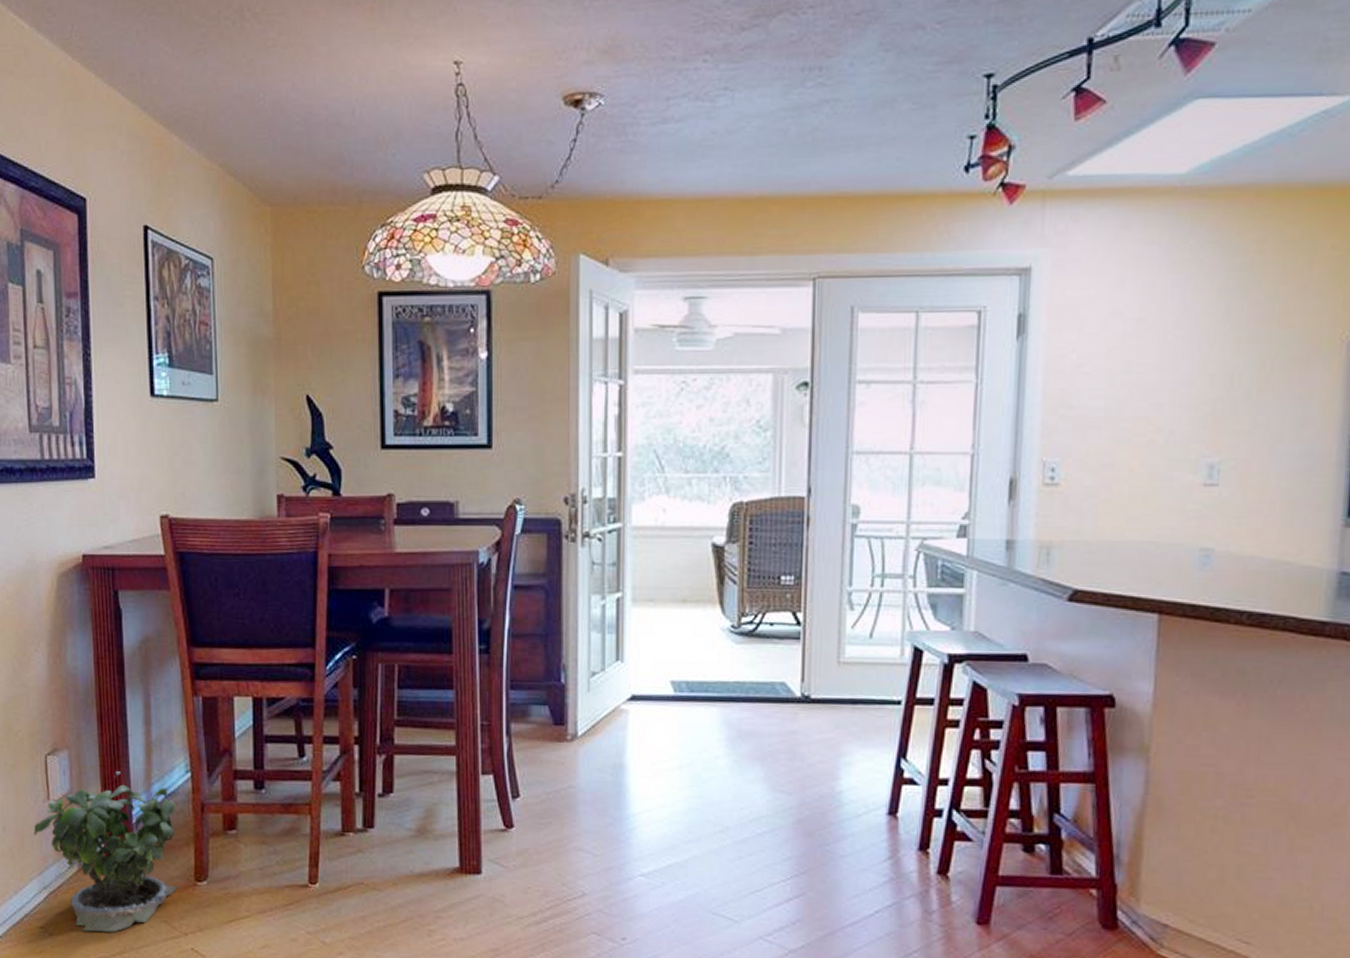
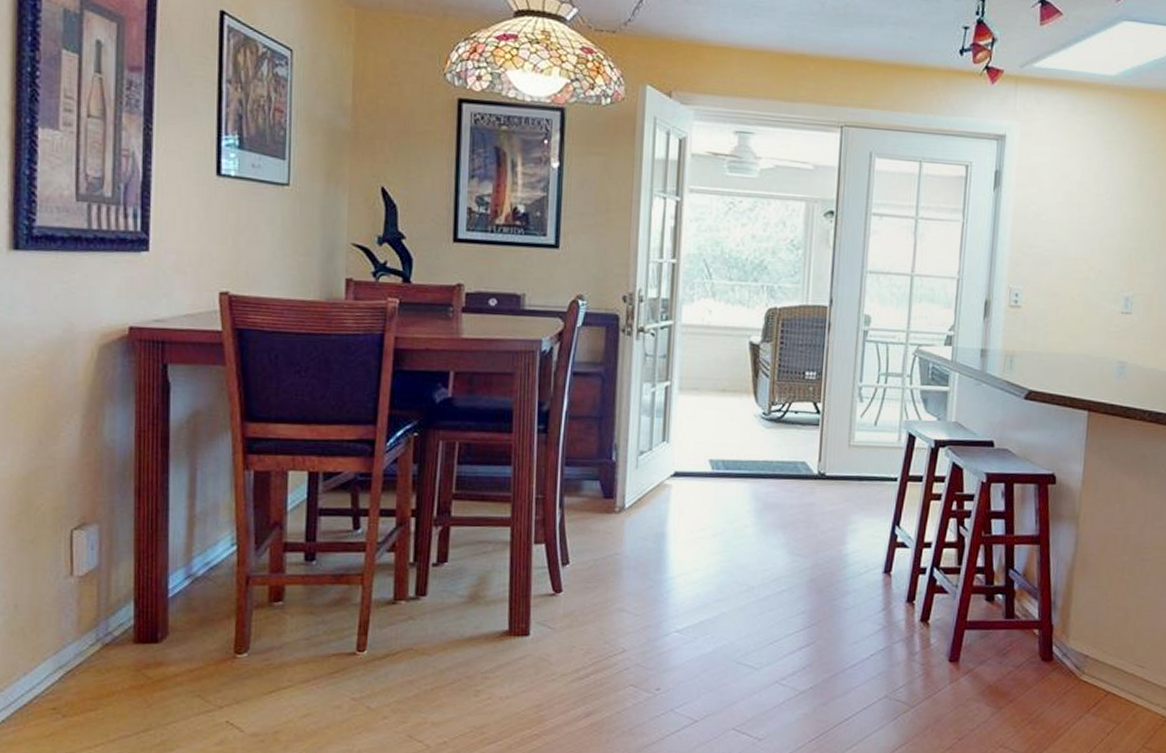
potted plant: present [33,771,178,932] -> none [51,545,218,711]

